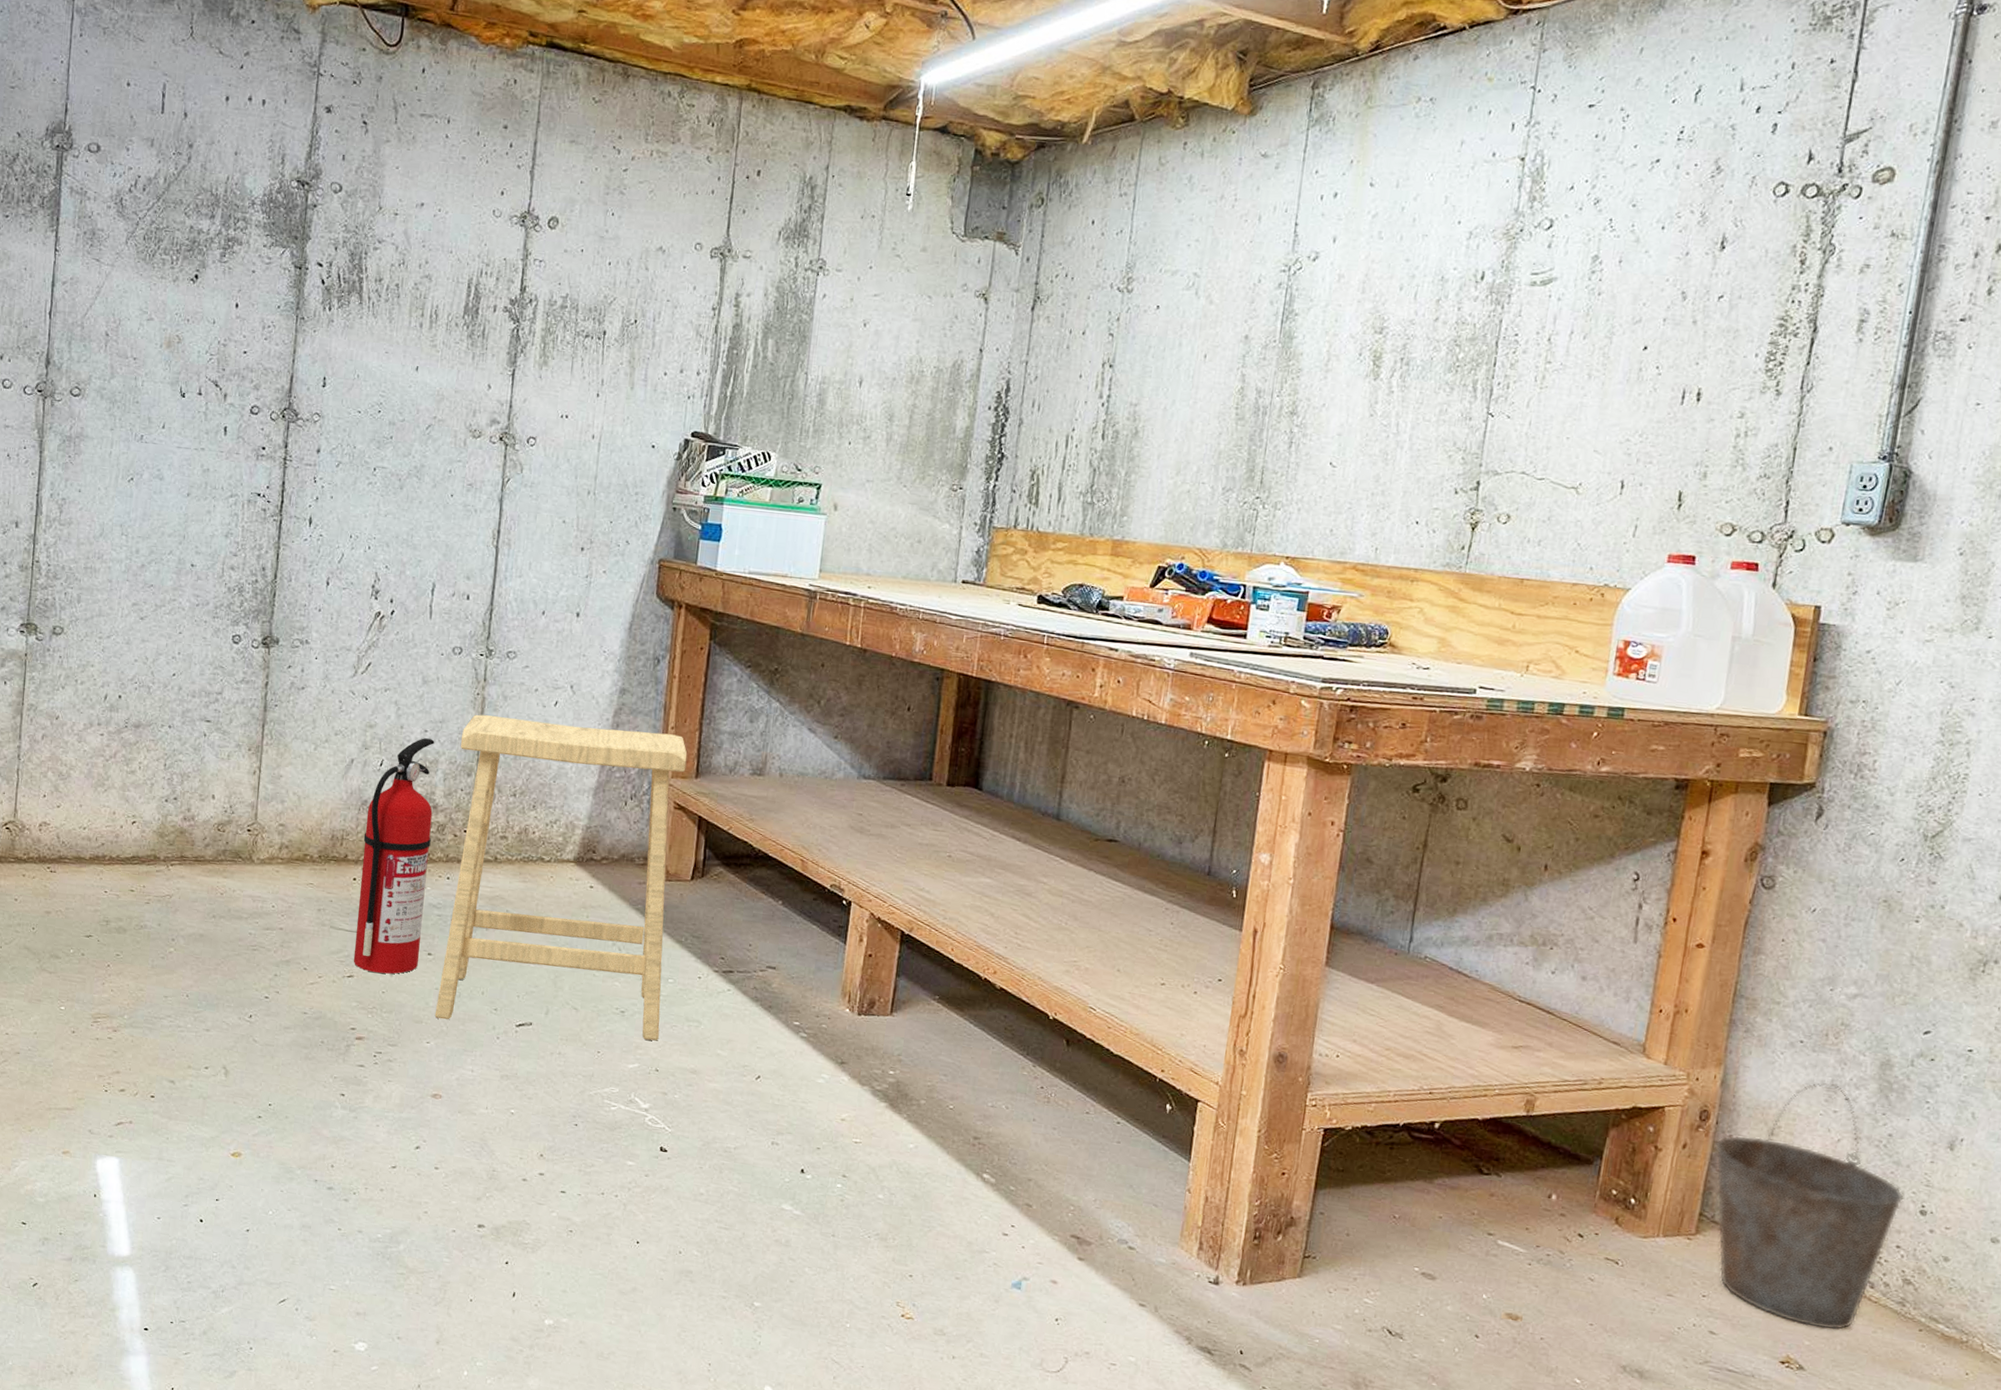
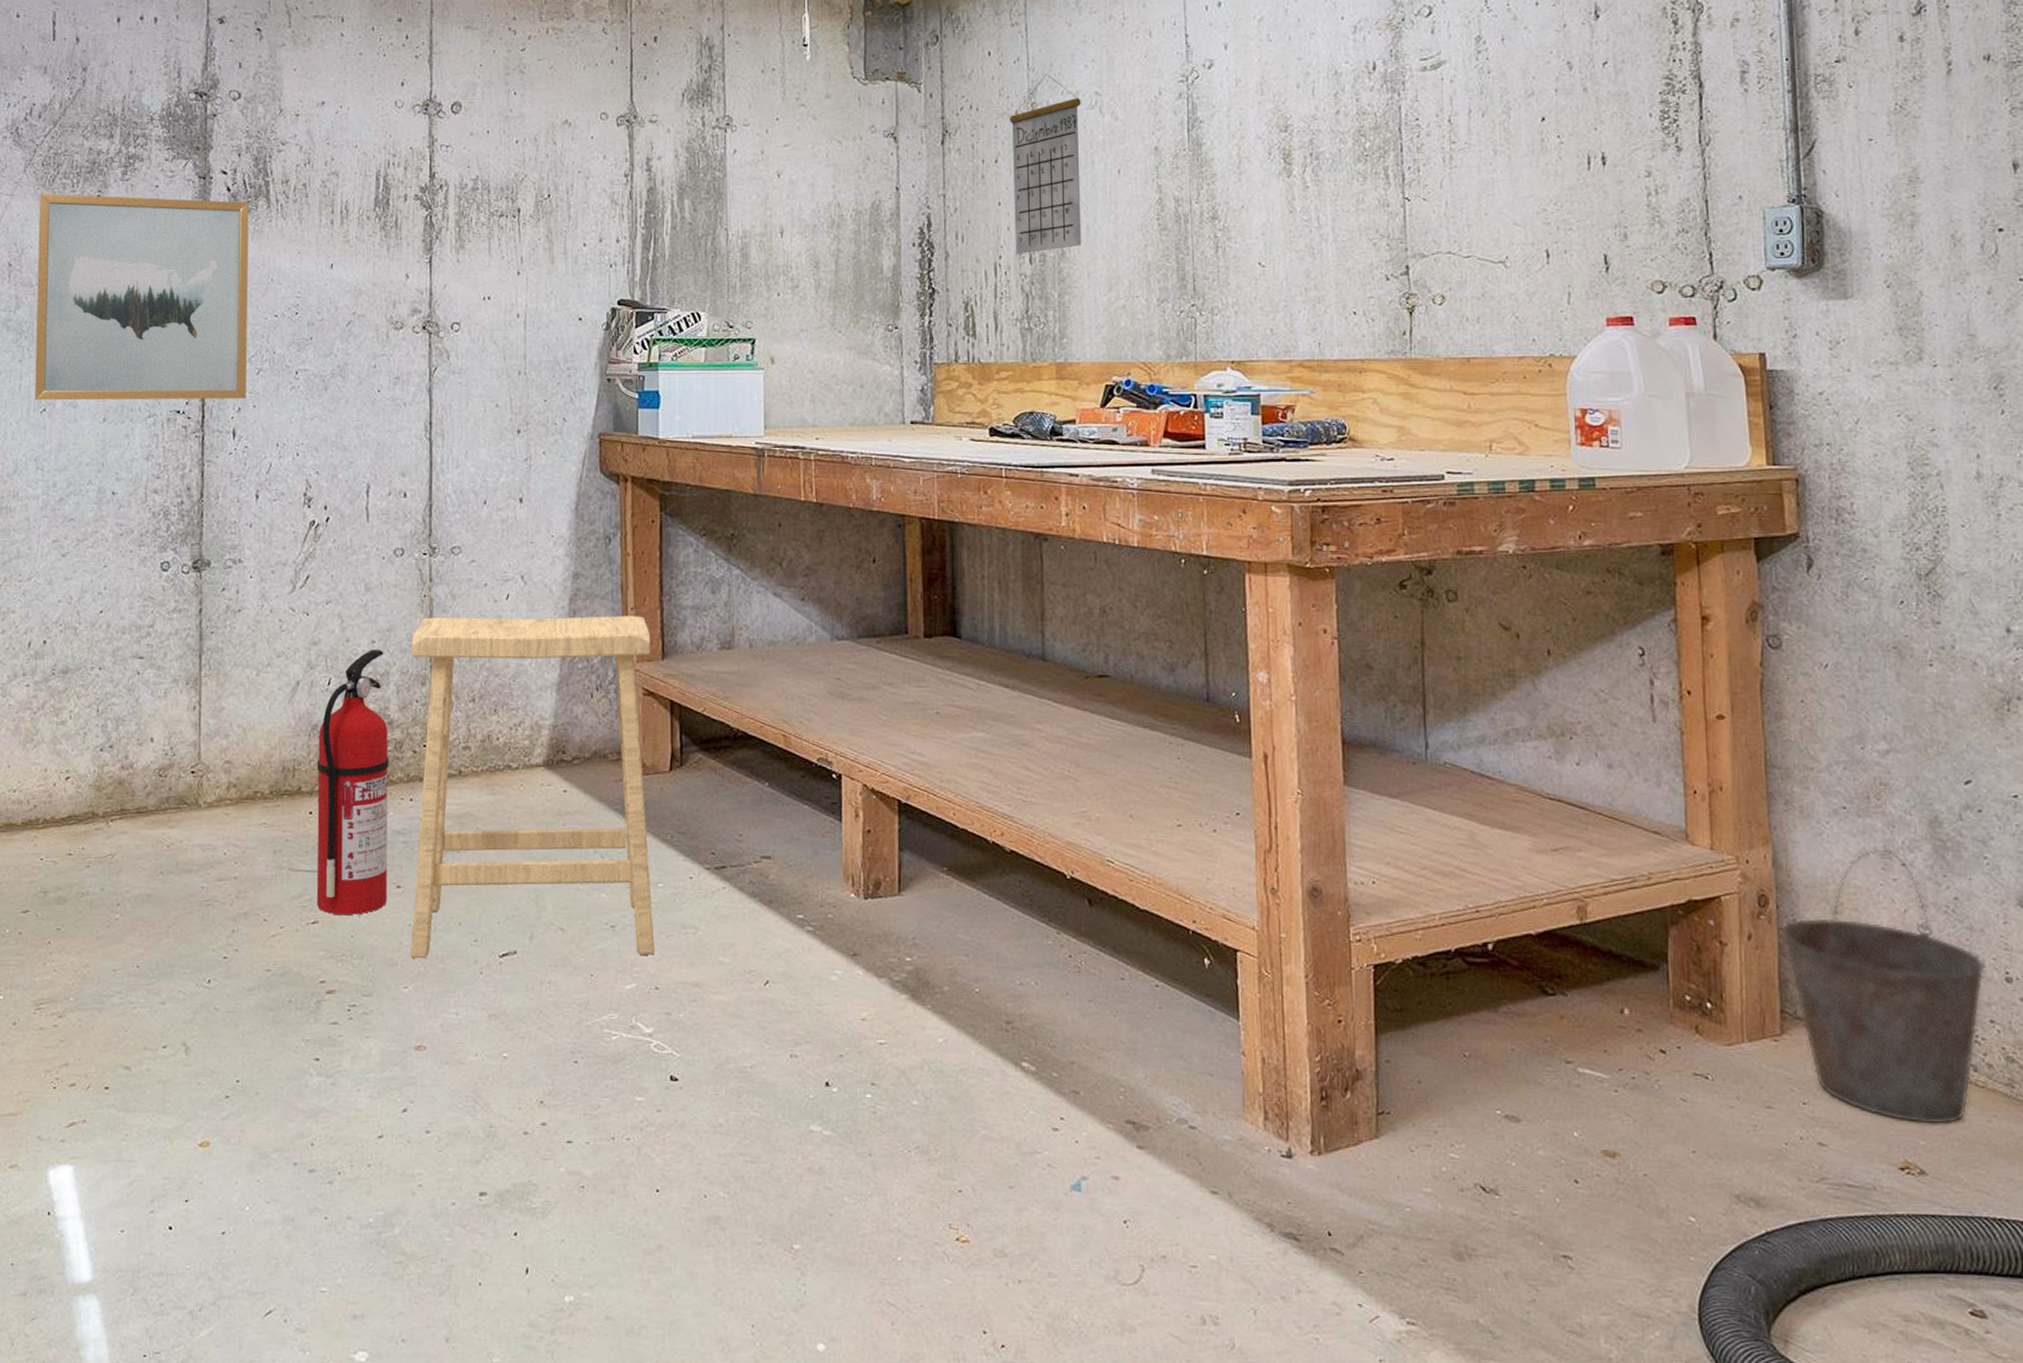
wall art: none [123,266,342,489] -> present [35,193,249,401]
calendar: none [1089,249,1179,429] -> present [1010,74,1082,254]

